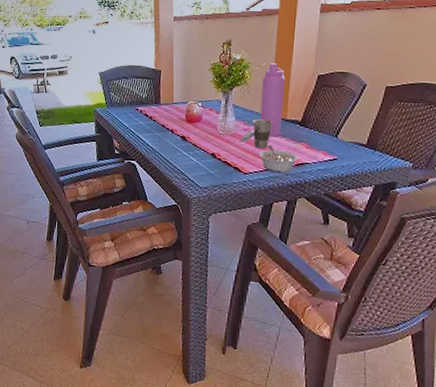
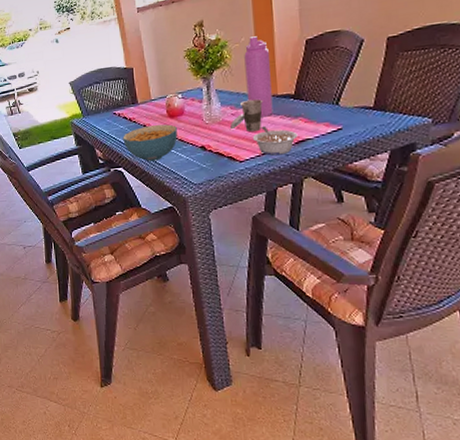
cereal bowl: none [140,126,193,160] -> present [123,124,178,162]

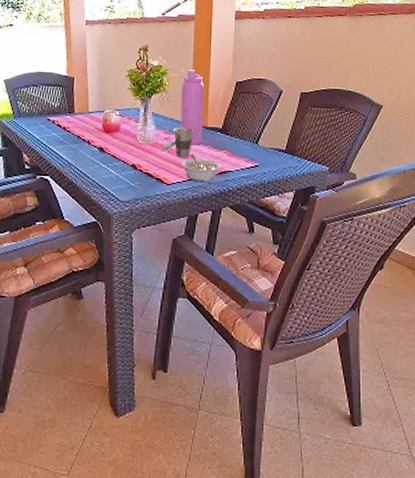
cereal bowl: present [123,124,178,162] -> none [53,137,111,174]

